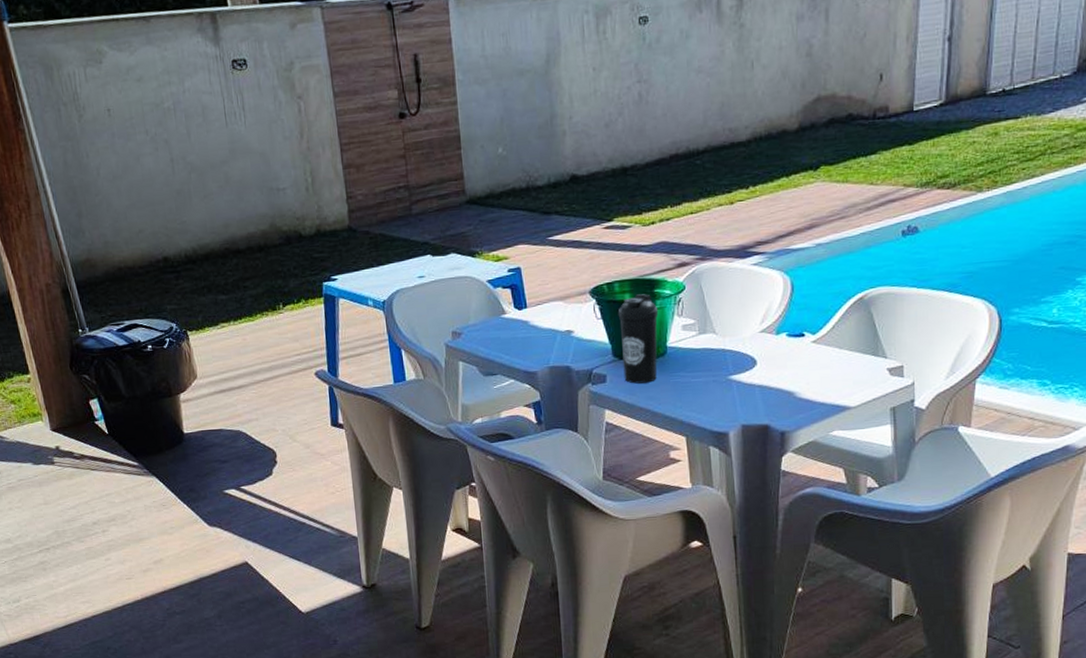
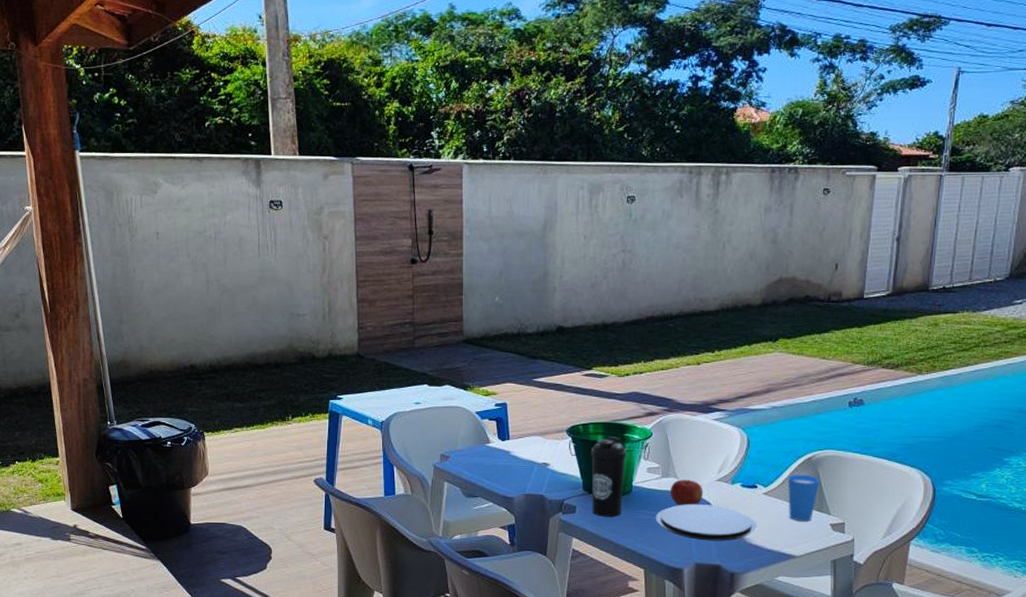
plate: none [694,359,808,400] -> present [655,504,758,541]
fruit: none [708,334,746,363] -> present [670,480,704,506]
cup: none [839,316,875,369] -> present [788,474,821,522]

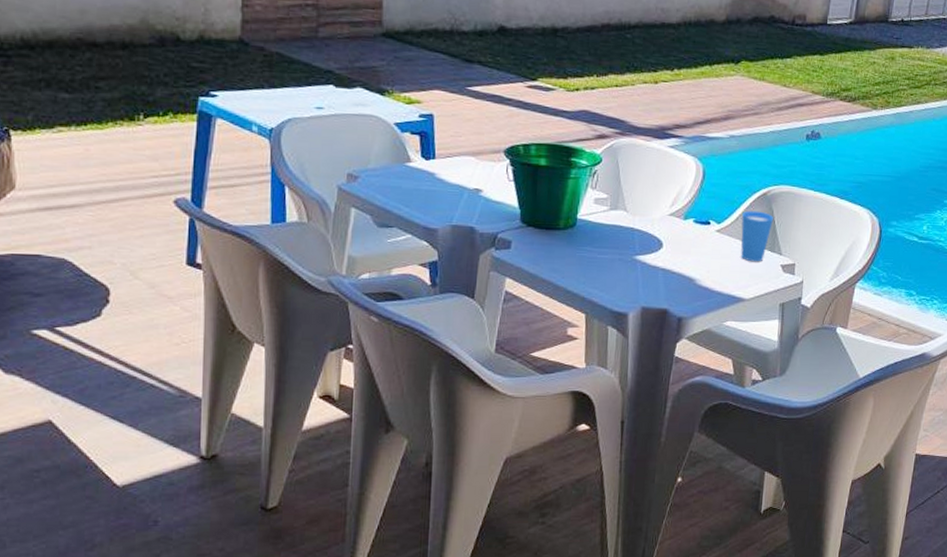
water bottle: present [591,437,627,517] -> none [529,160,573,254]
plate: present [655,504,758,541] -> none [600,241,709,283]
fruit: present [670,480,704,506] -> none [618,213,654,243]

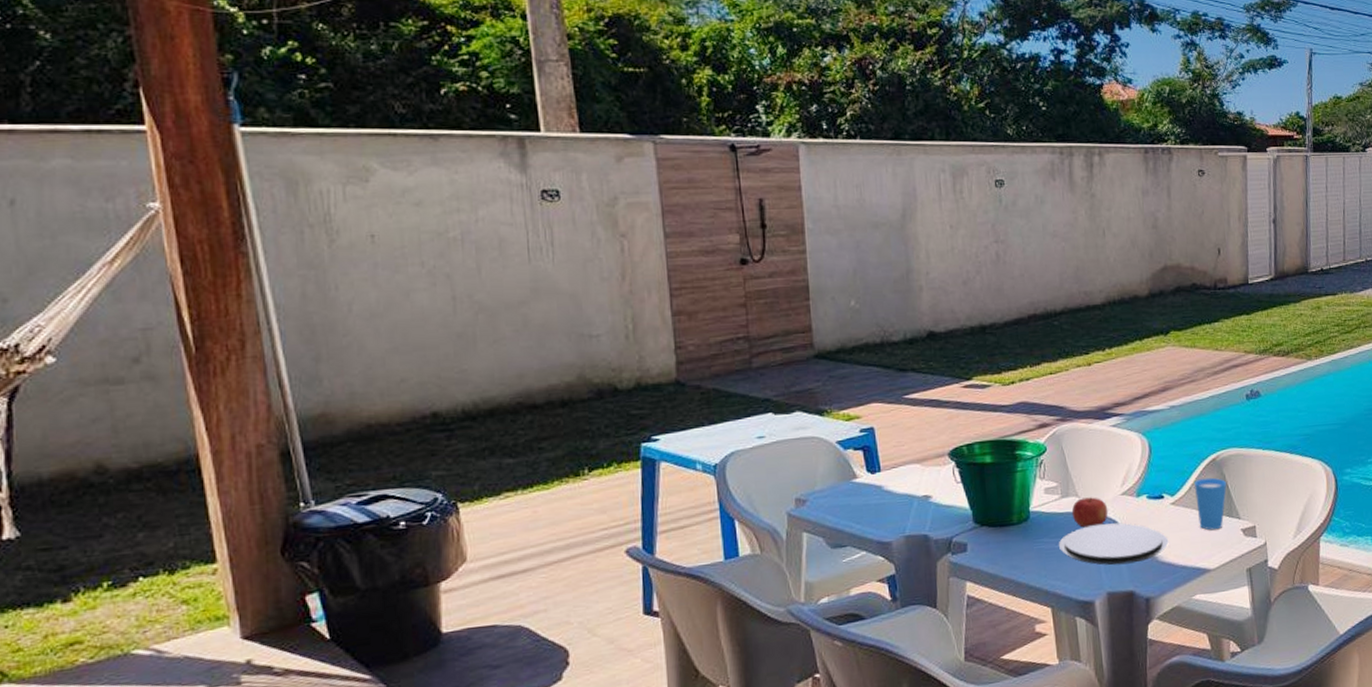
plate: none [600,241,709,283] -> present [1058,523,1169,565]
fruit: none [618,213,654,243] -> present [1071,497,1109,528]

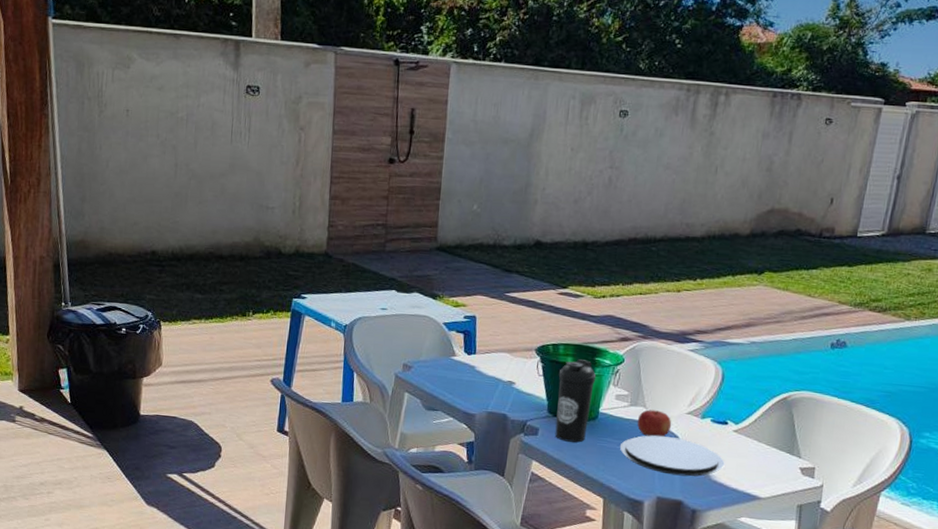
water bottle: none [979,456,1020,552] -> present [555,359,597,443]
cup: present [1195,477,1227,531] -> none [758,413,794,463]

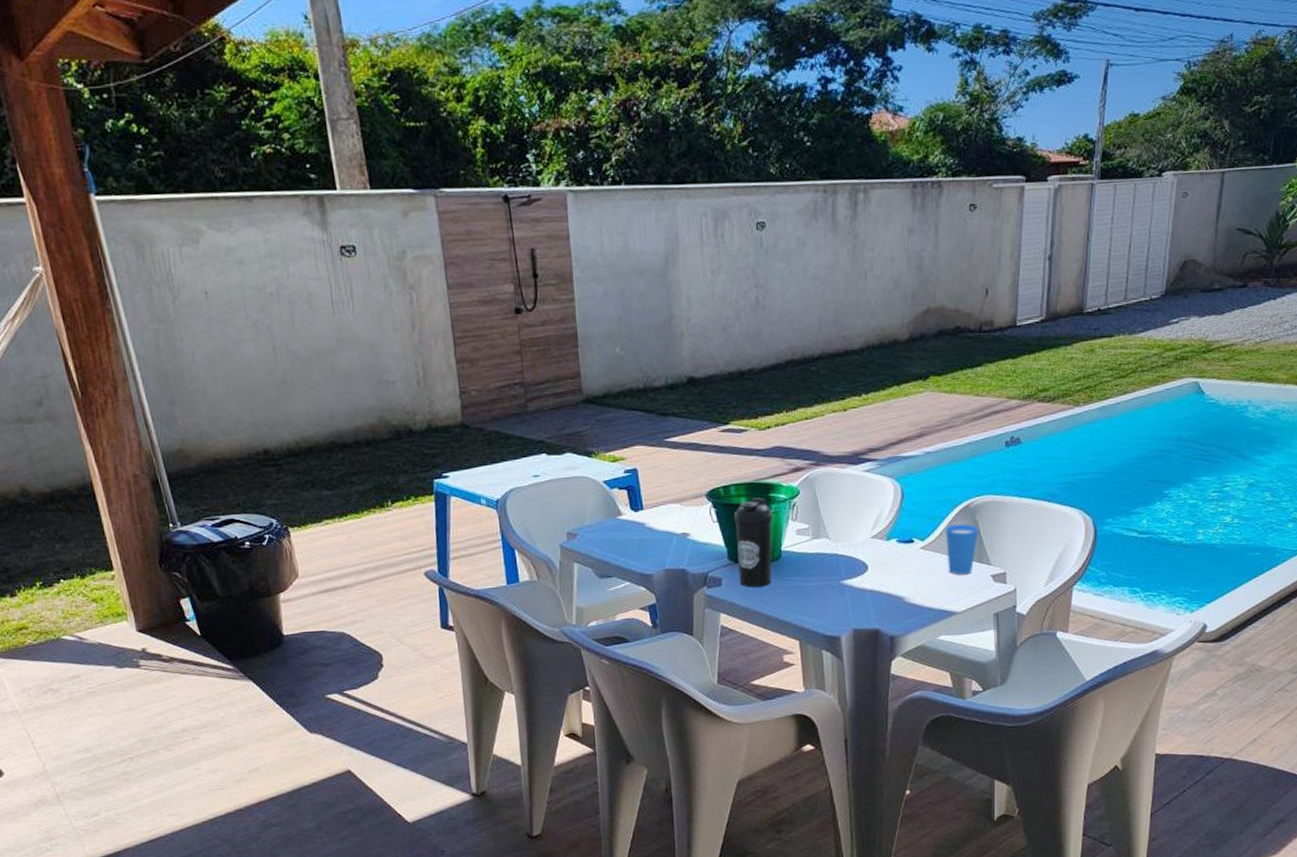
plate: present [619,435,725,477] -> none [807,564,917,604]
fruit: present [637,409,672,438] -> none [822,539,858,568]
cup: none [758,413,794,463] -> present [946,523,980,575]

